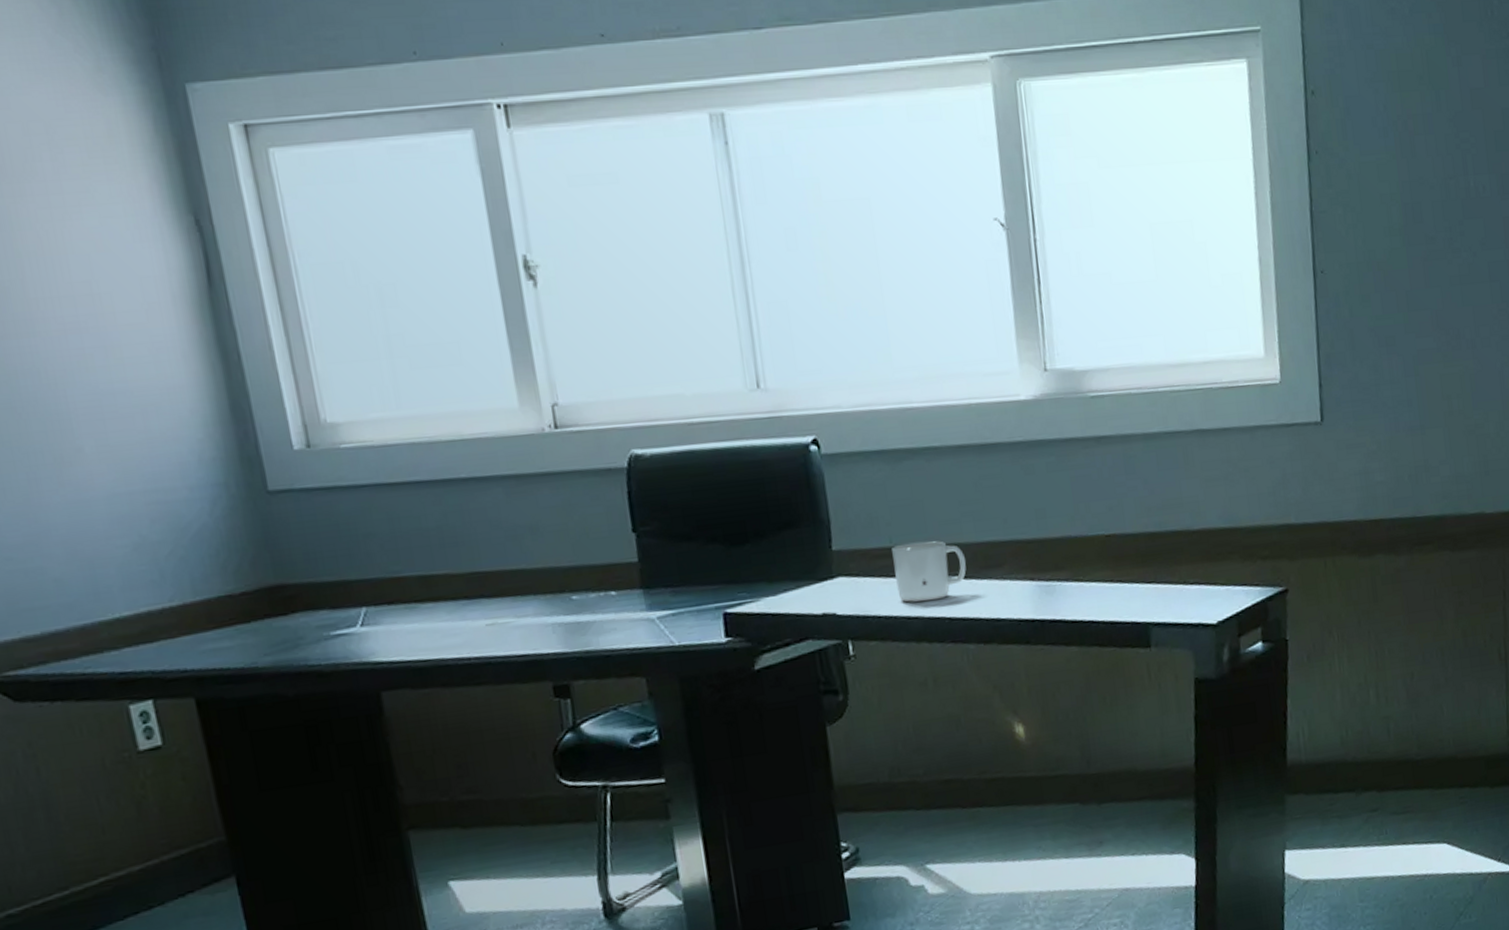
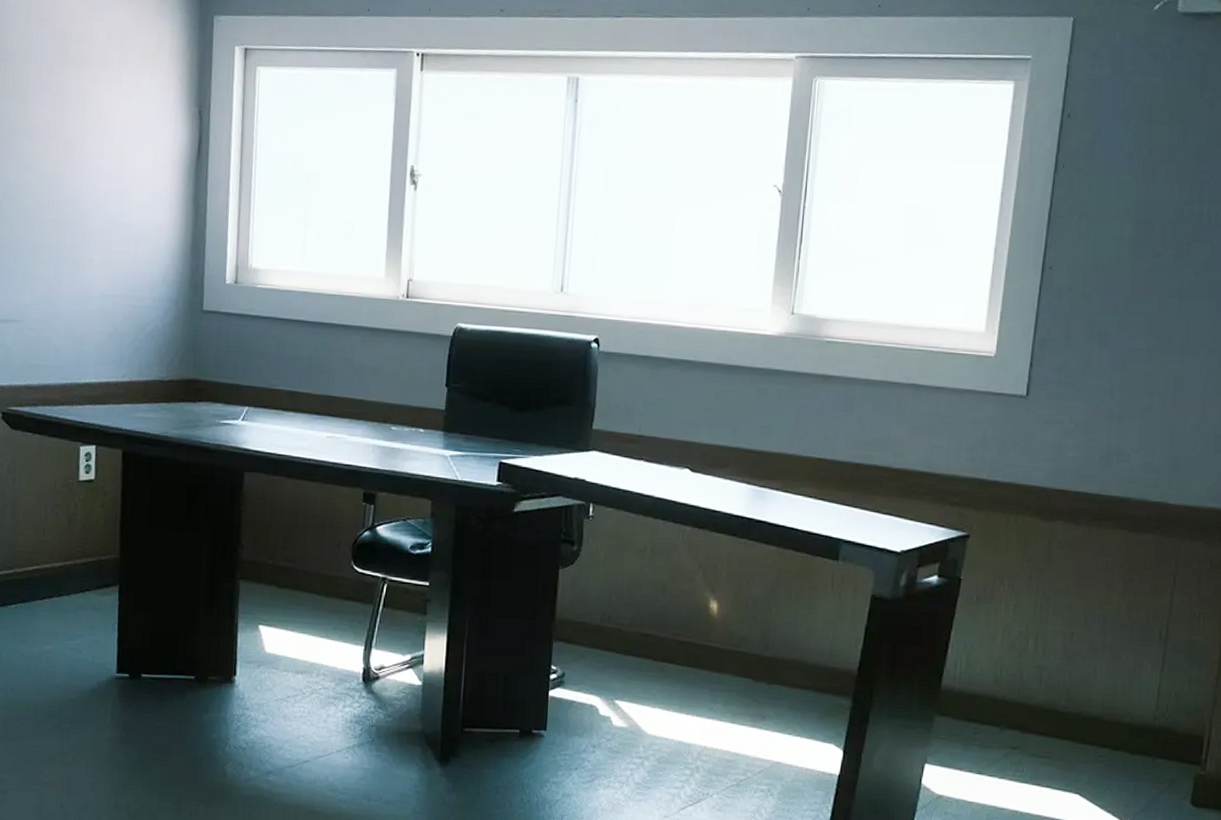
mug: present [892,541,967,603] -> none [637,434,697,485]

